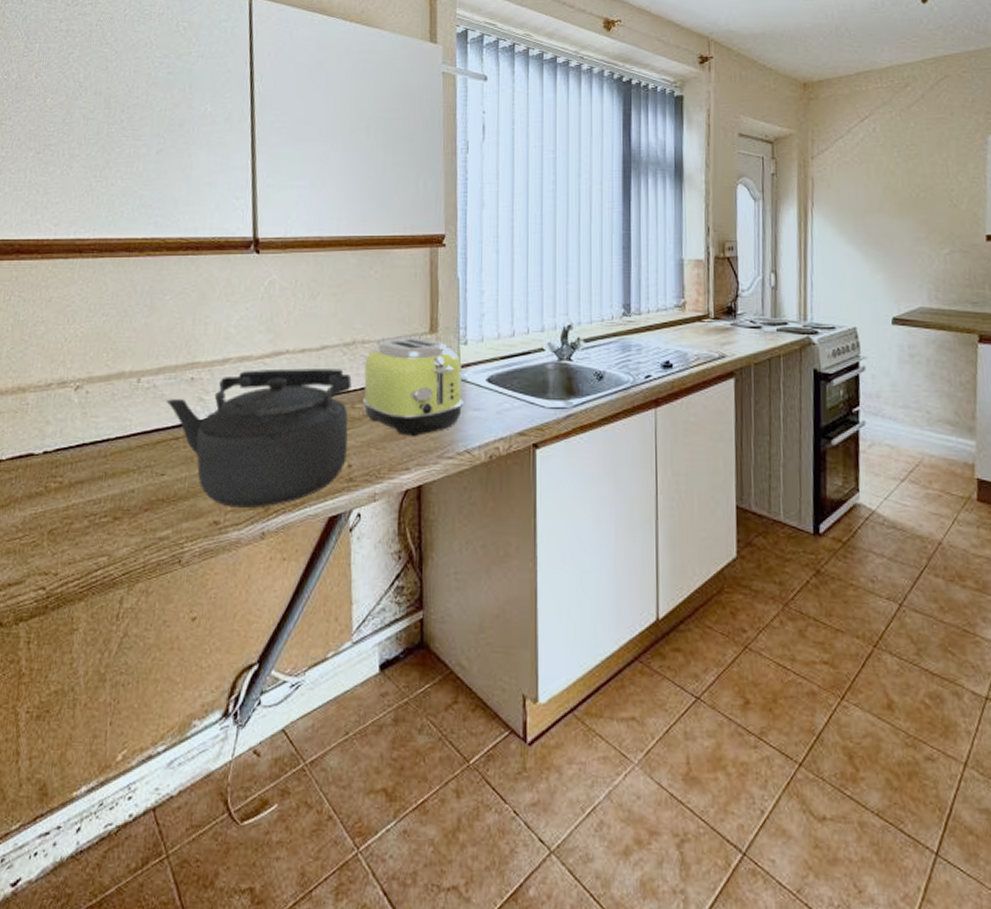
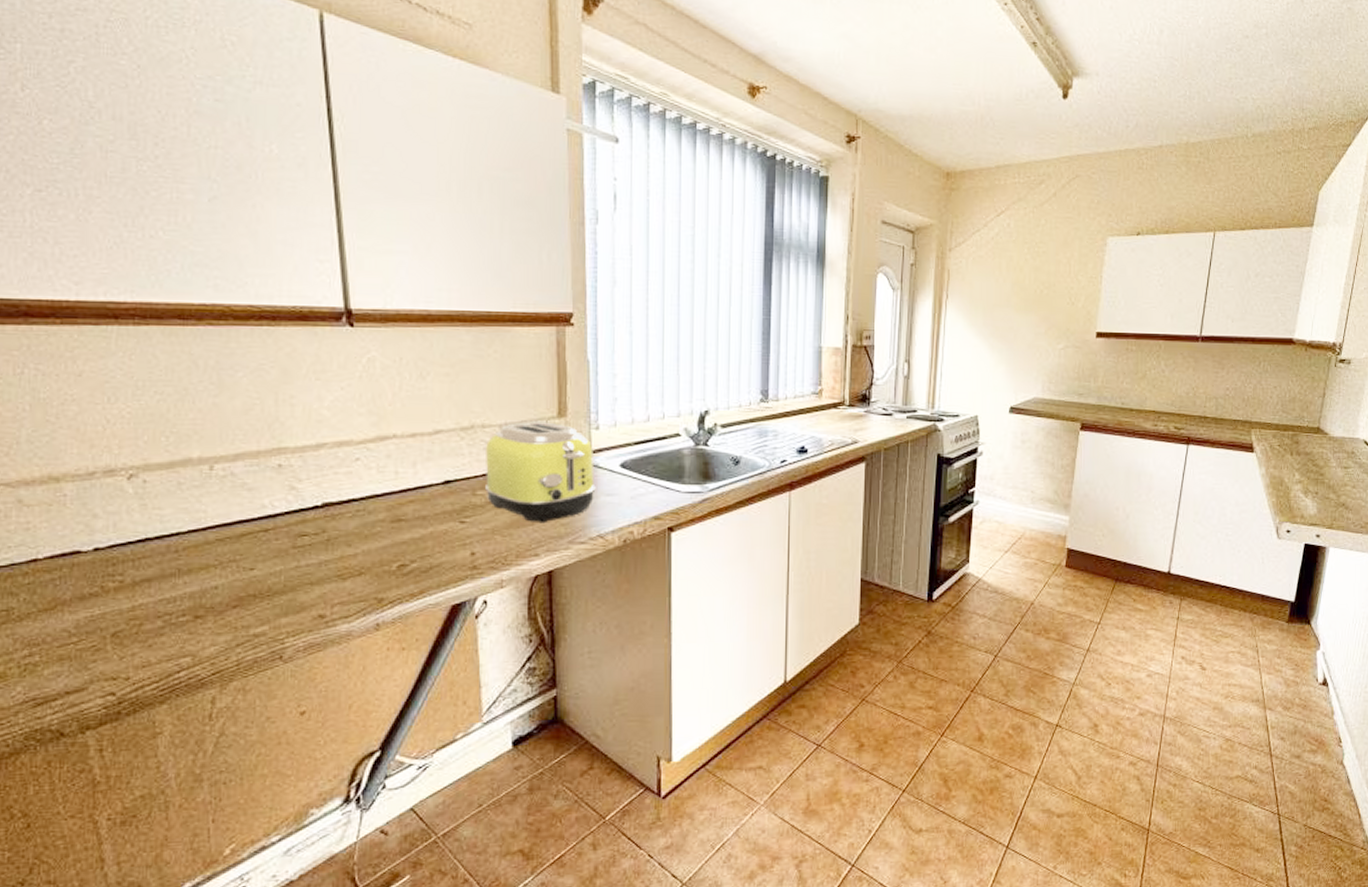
kettle: present [166,368,352,508] -> none [249,454,472,600]

